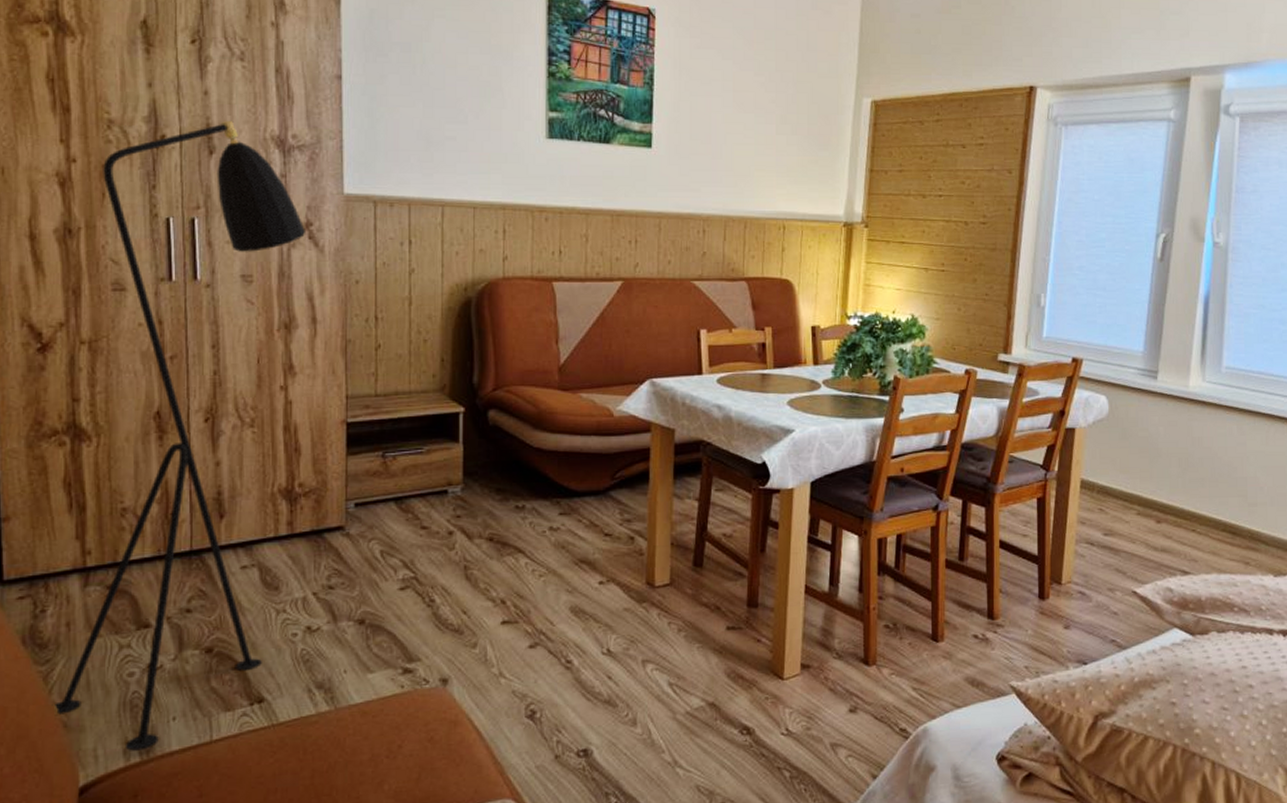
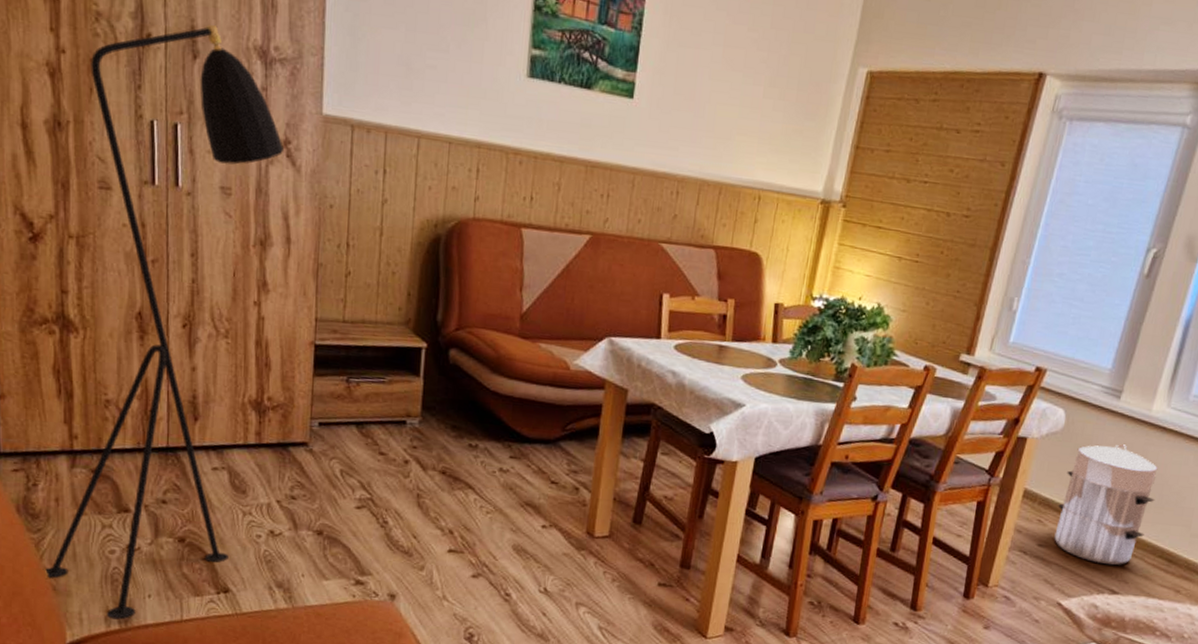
waste bin: none [1116,423,1208,546] -> present [1054,444,1158,566]

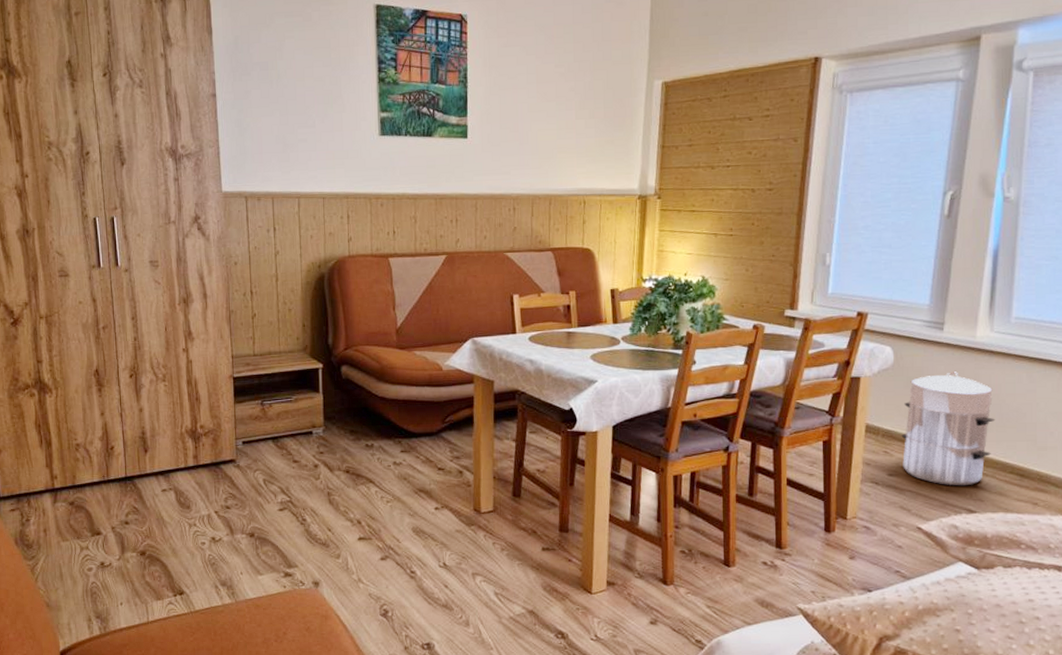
floor lamp: present [42,24,283,620] -> none [38,136,195,626]

